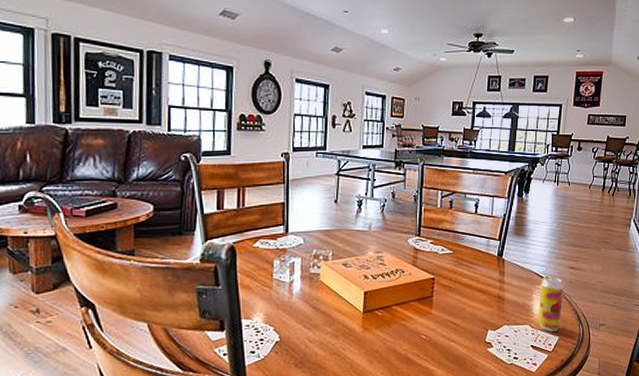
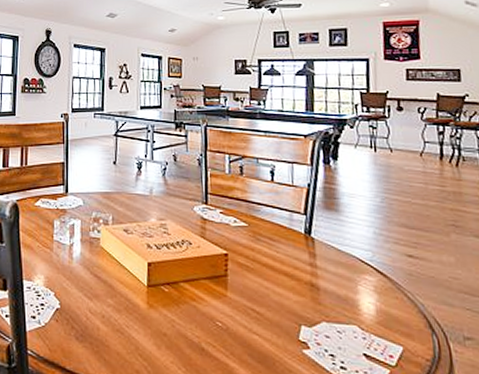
beverage can: present [538,275,564,332] -> none [367,263,404,339]

